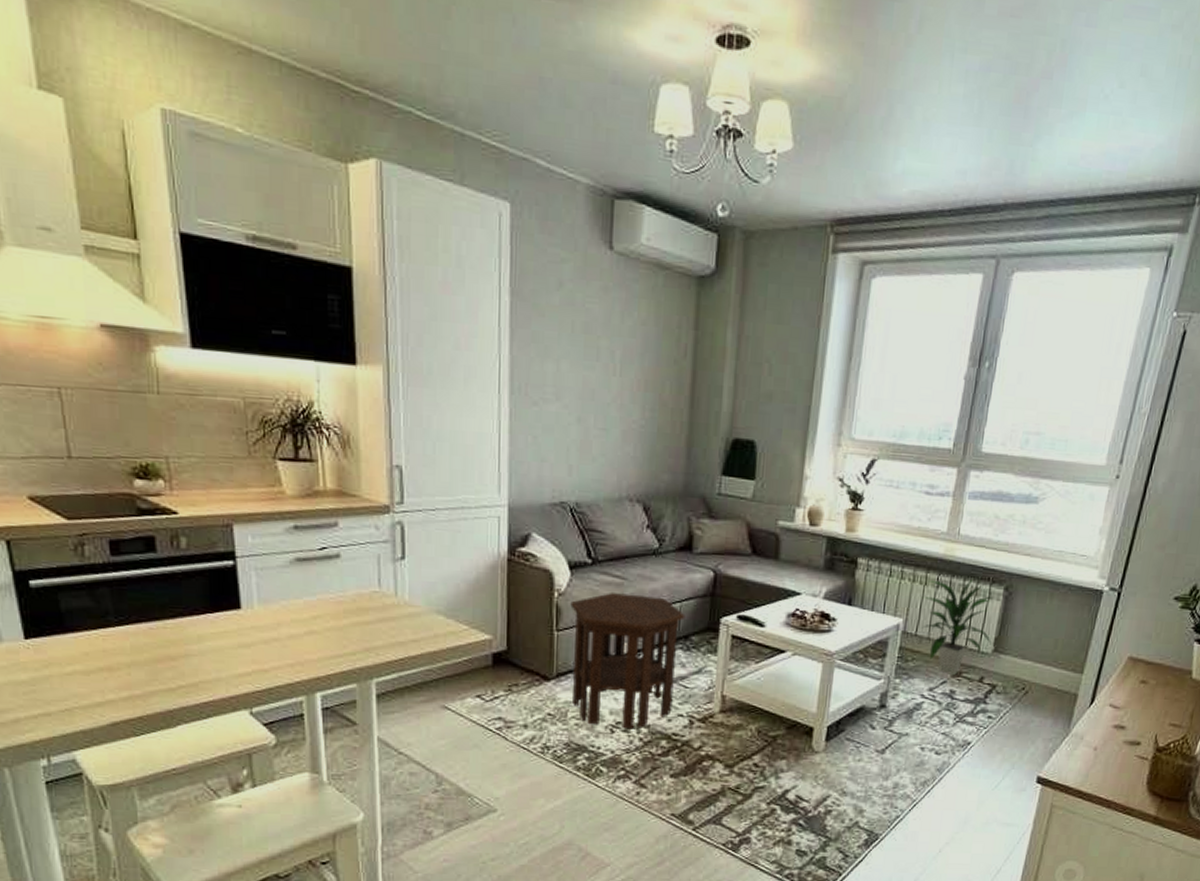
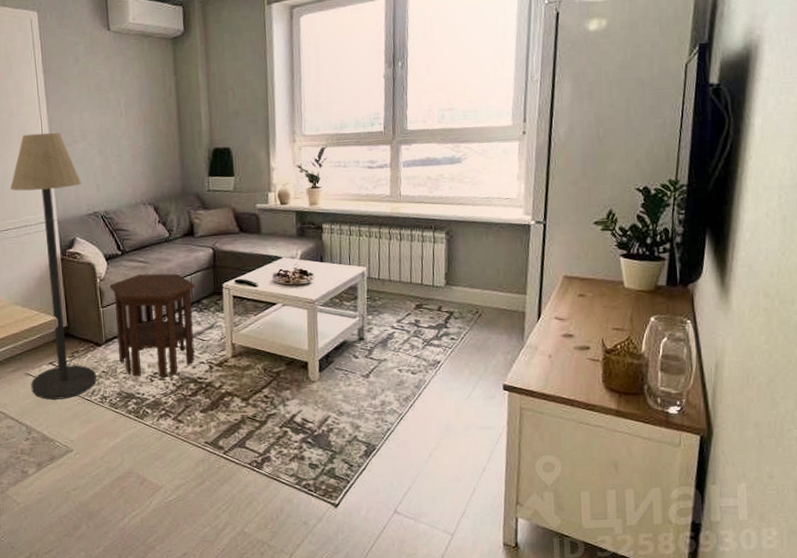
floor lamp: none [444,379,547,744] -> present [10,132,97,400]
indoor plant: present [922,579,992,676] -> none [380,229,444,308]

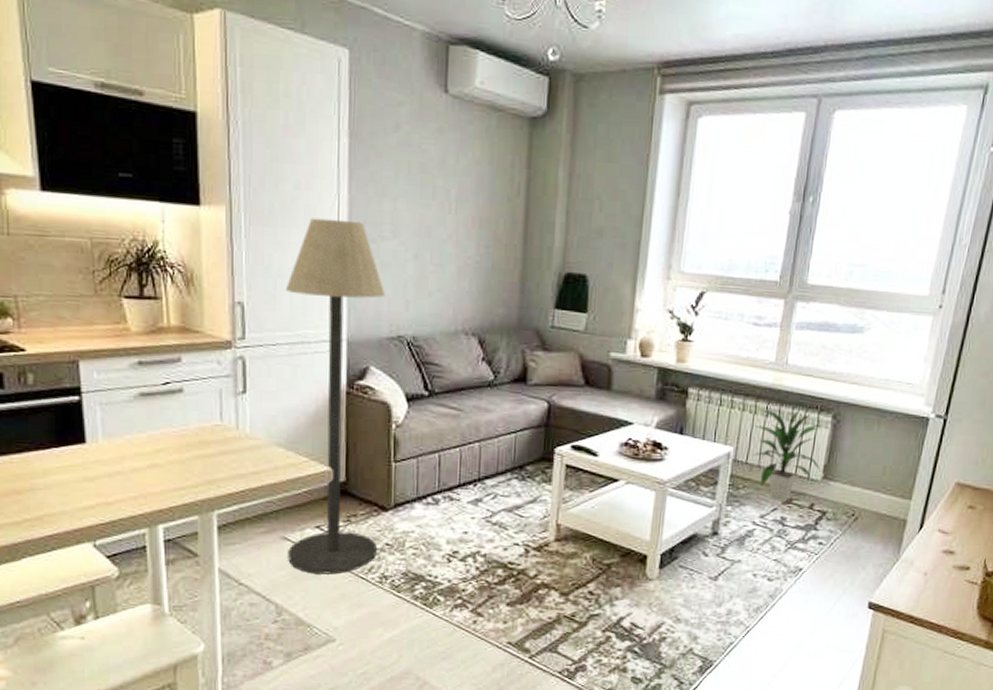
side table: present [109,273,196,378] -> none [408,424,520,558]
indoor plant: none [380,229,444,308] -> present [752,408,822,503]

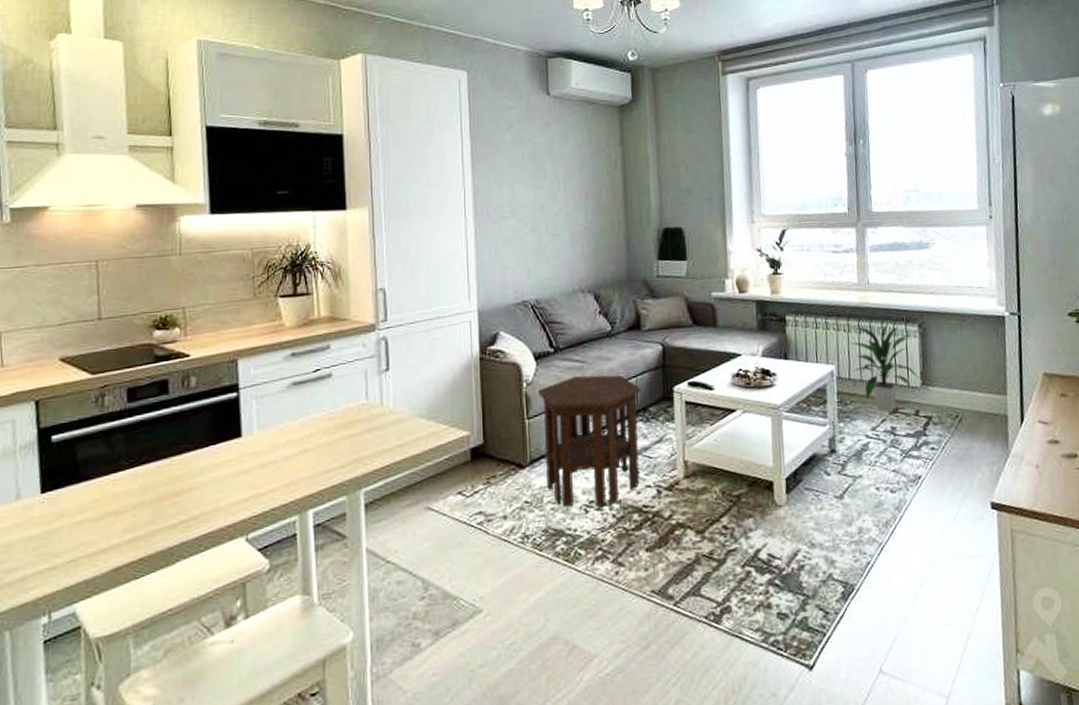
floor lamp: present [285,217,385,575] -> none [421,206,518,542]
side table: none [408,424,520,558] -> present [538,375,642,507]

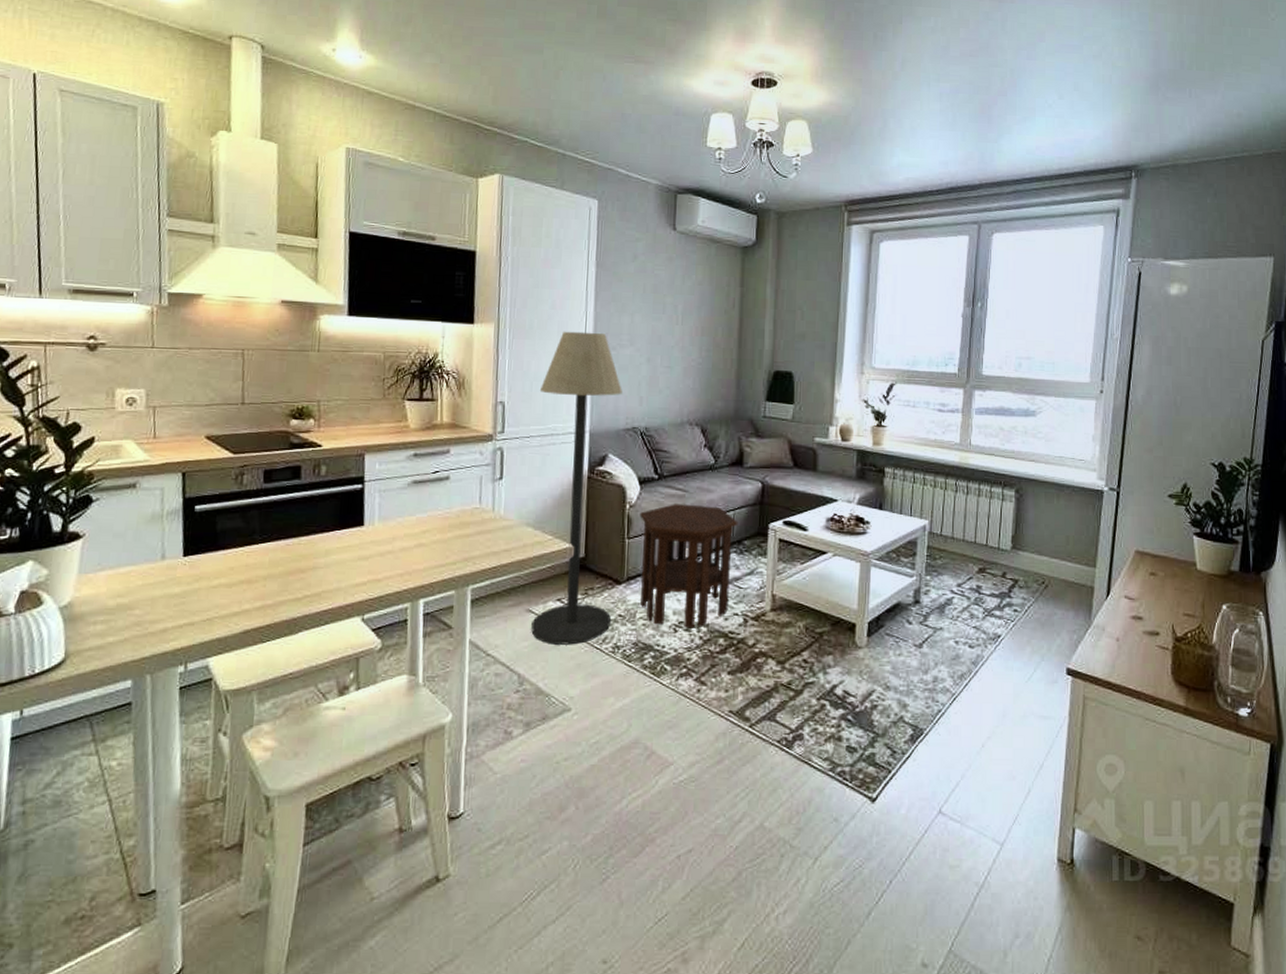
floor lamp: none [421,206,518,542] -> present [531,331,622,645]
indoor plant: present [849,321,920,413] -> none [945,483,1010,572]

